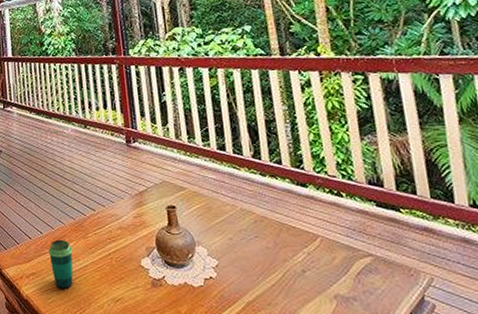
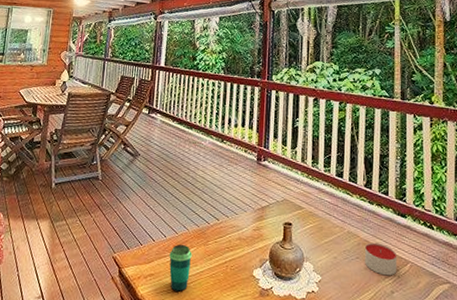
candle: none [263,218,306,254] -> present [365,242,397,276]

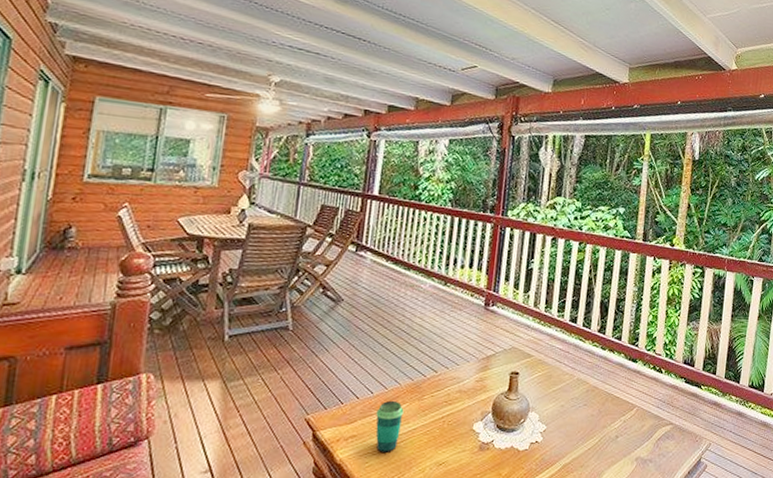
candle: present [365,242,397,276] -> none [592,388,625,421]

